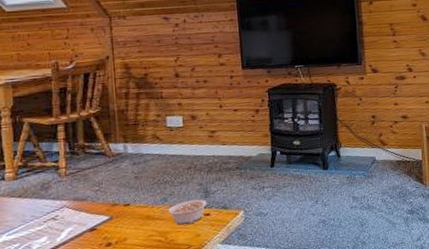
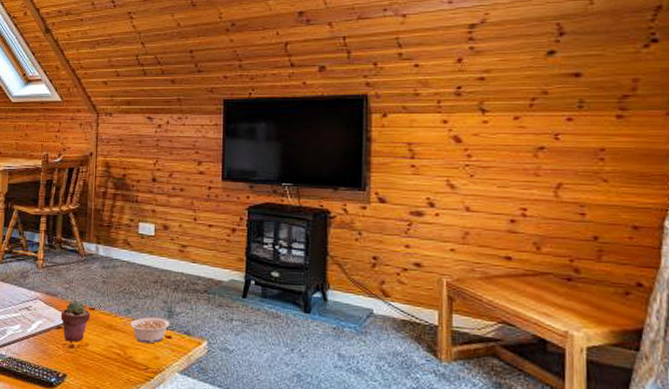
potted succulent: none [92,199,126,241] -> present [60,299,91,342]

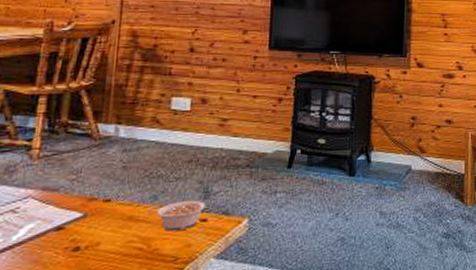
potted succulent: present [60,299,91,342] -> none [62,192,105,244]

